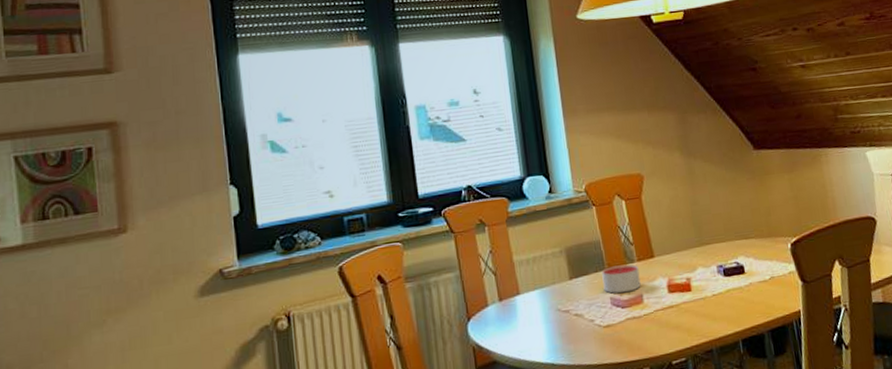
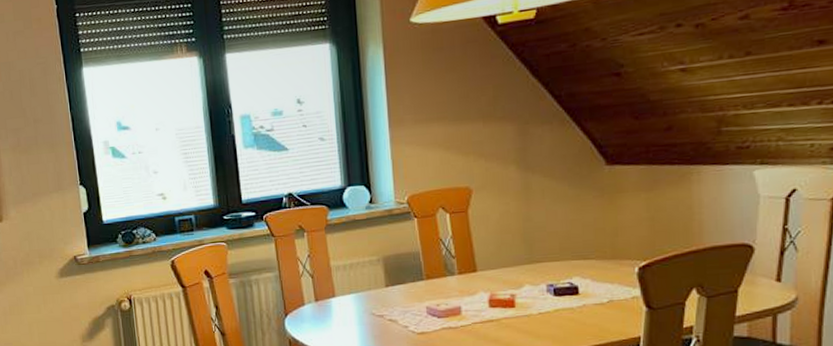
candle: present [601,264,641,294] -> none [419,276,460,304]

